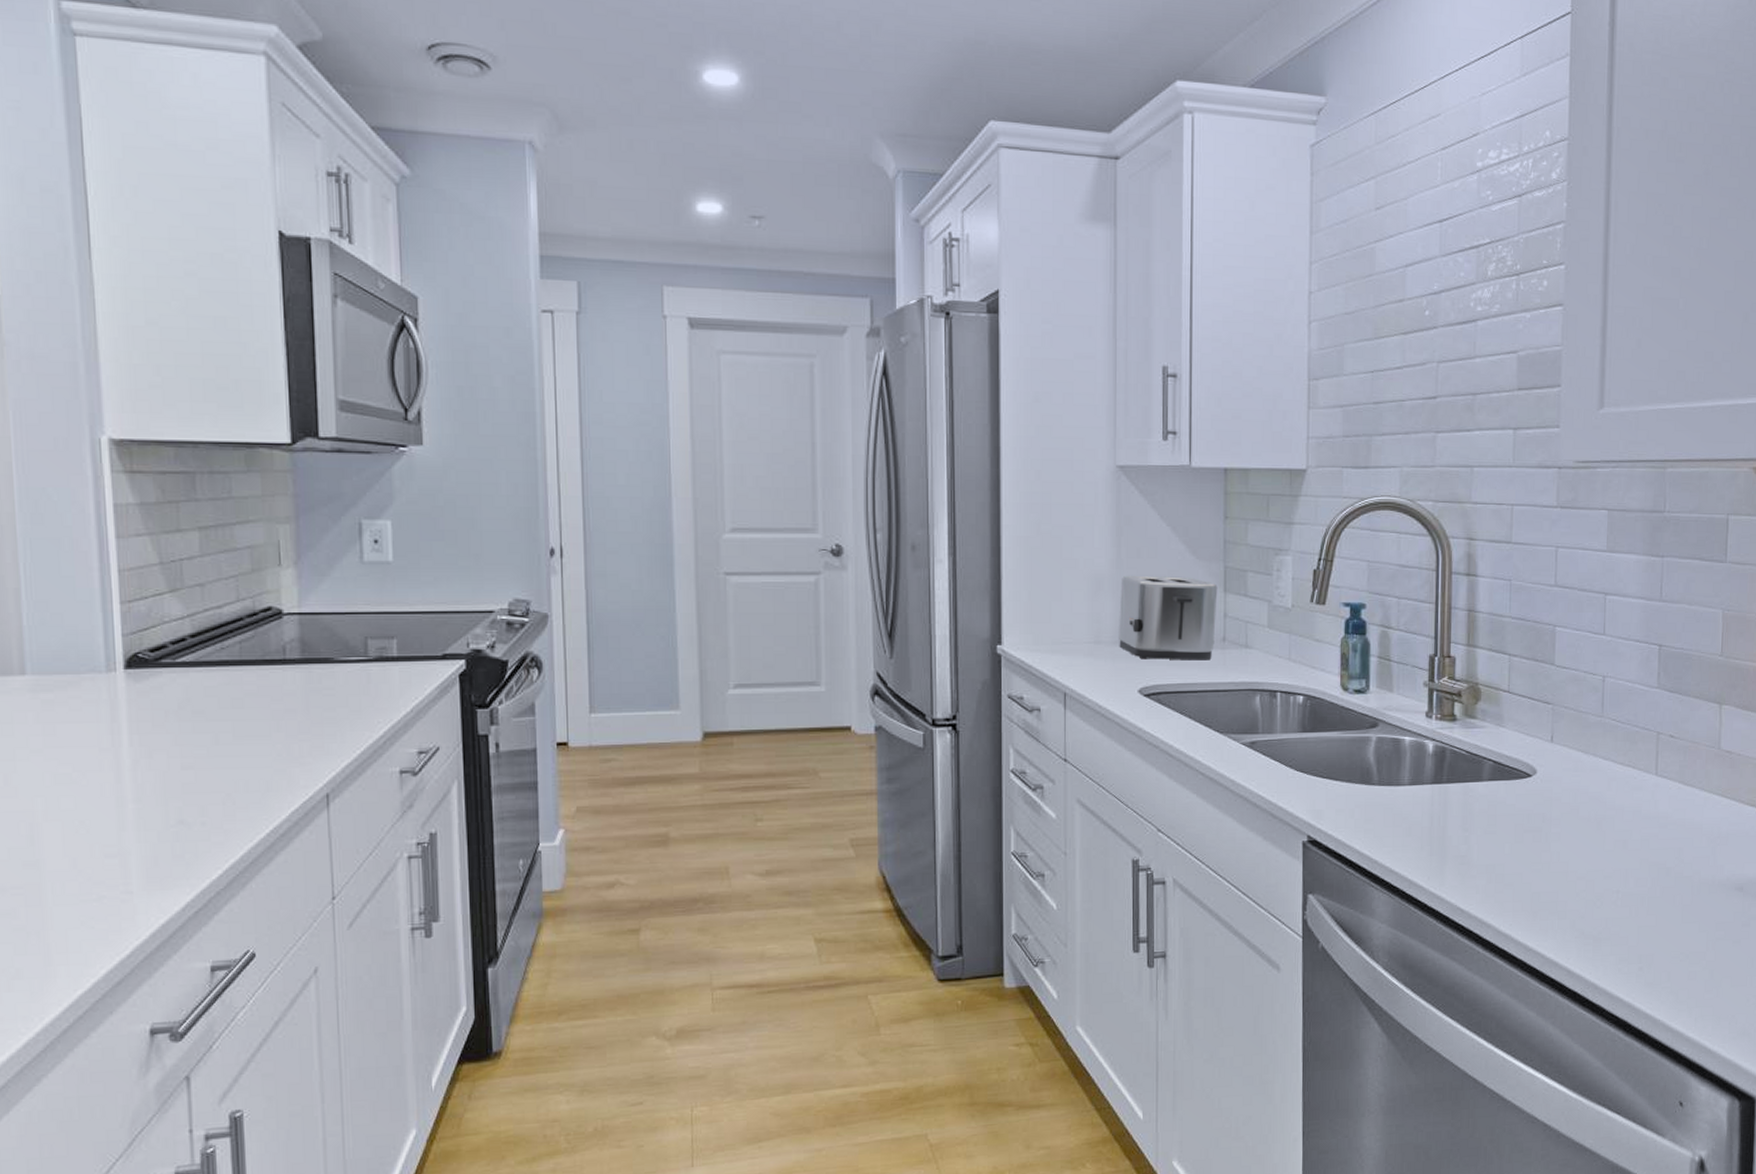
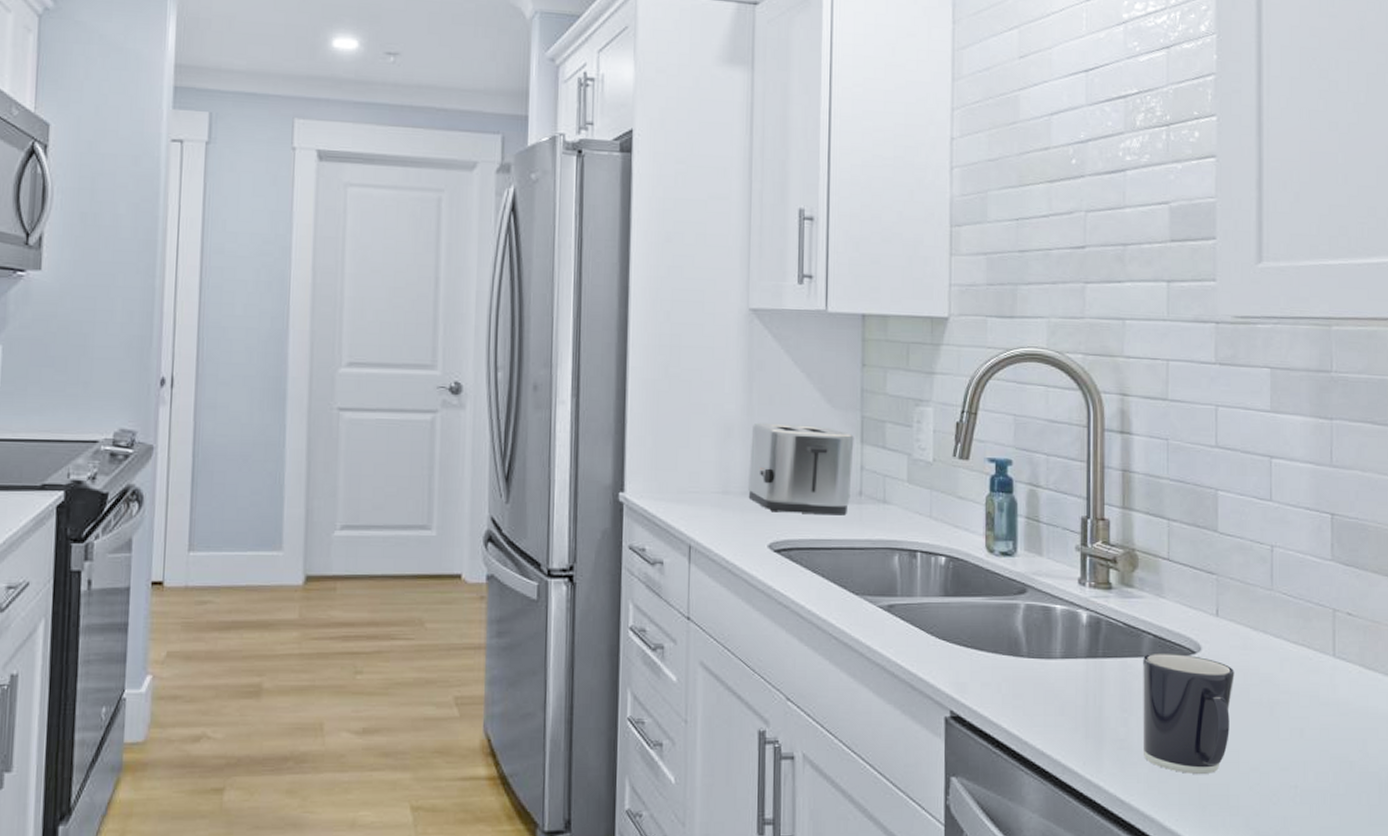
mug: none [1481,776,1566,884] -> present [1143,652,1235,774]

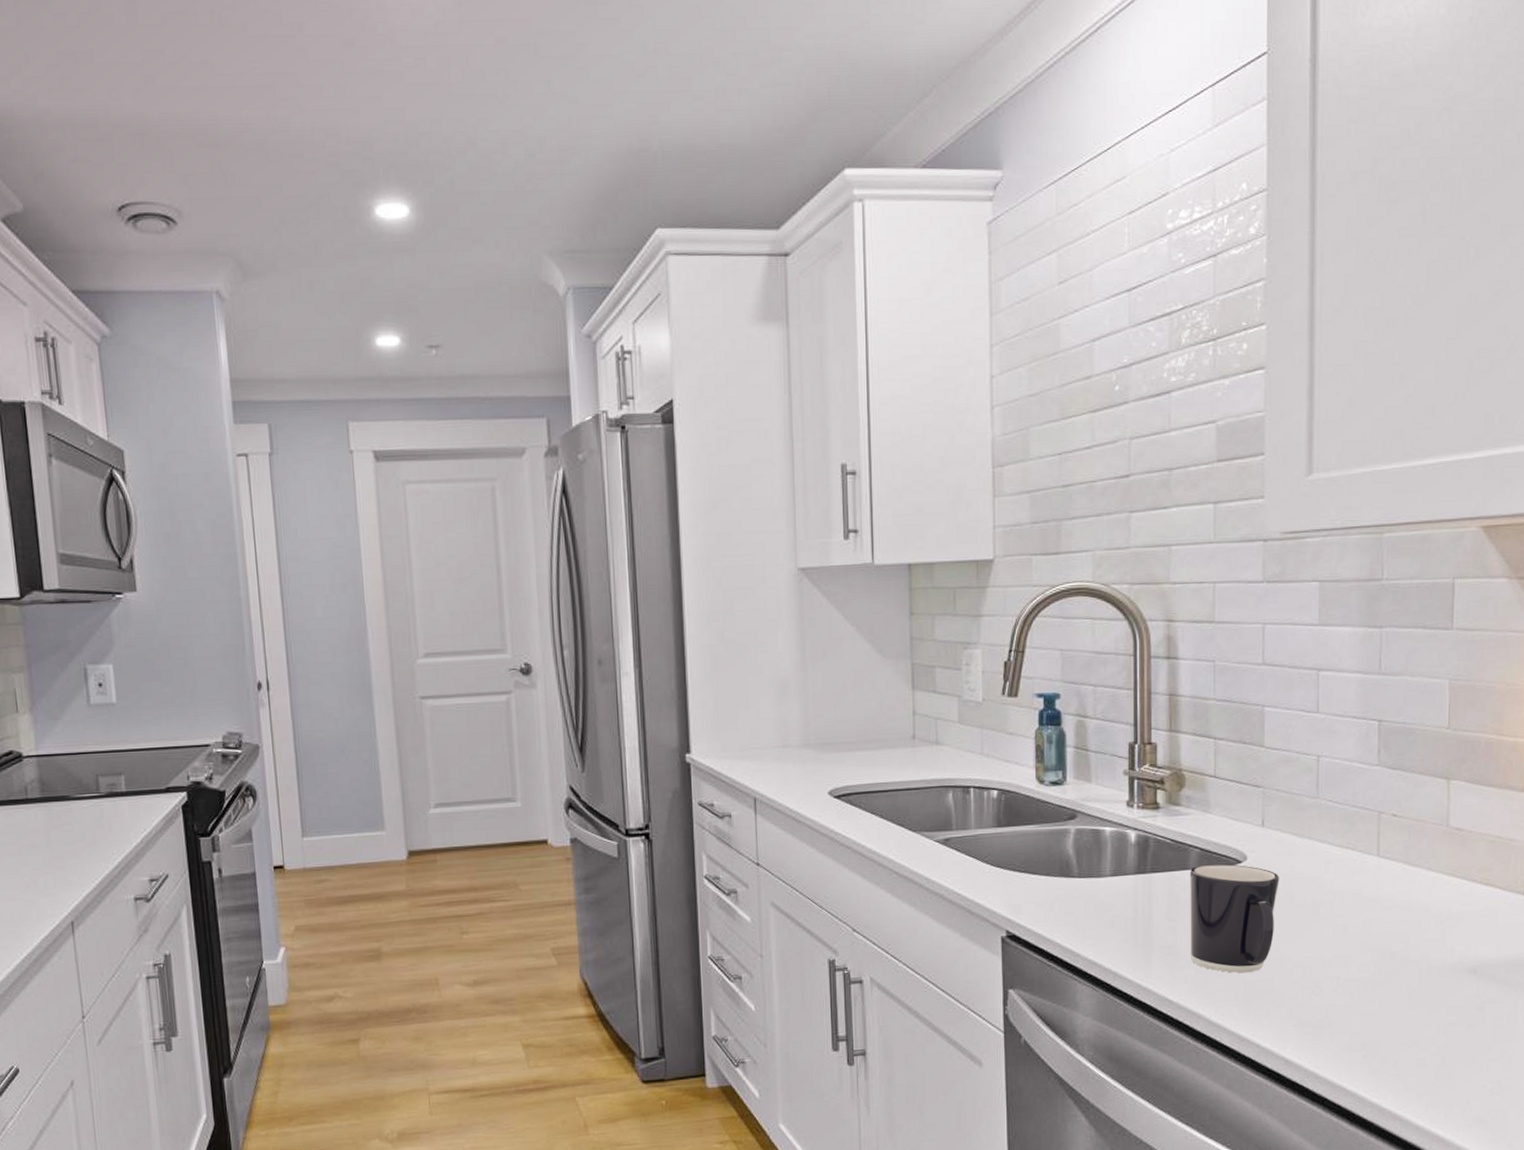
toaster: present [748,422,854,516] -> none [806,676,906,761]

